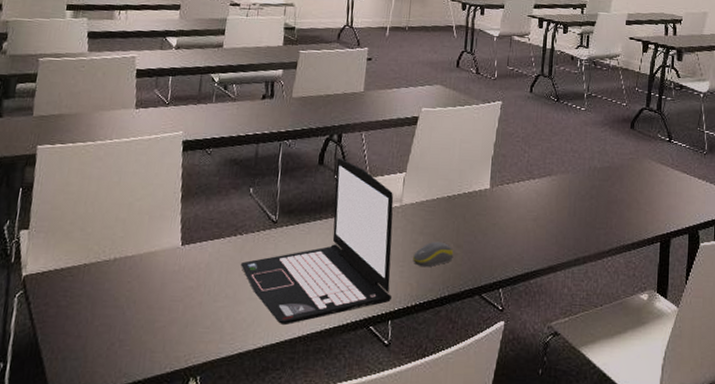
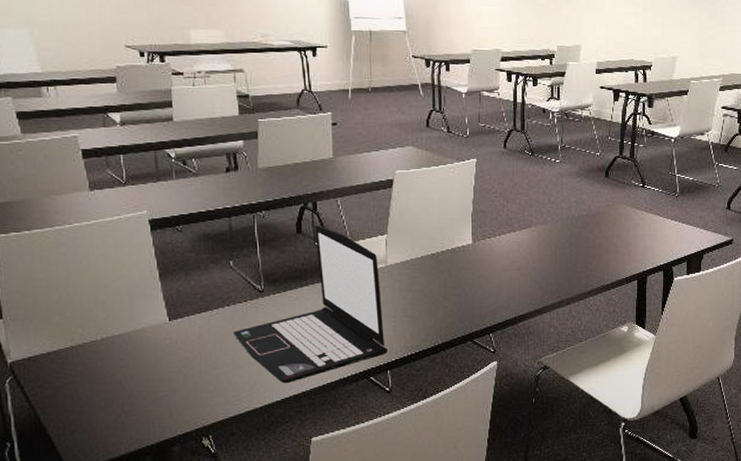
computer mouse: present [413,241,454,268] -> none [404,296,443,321]

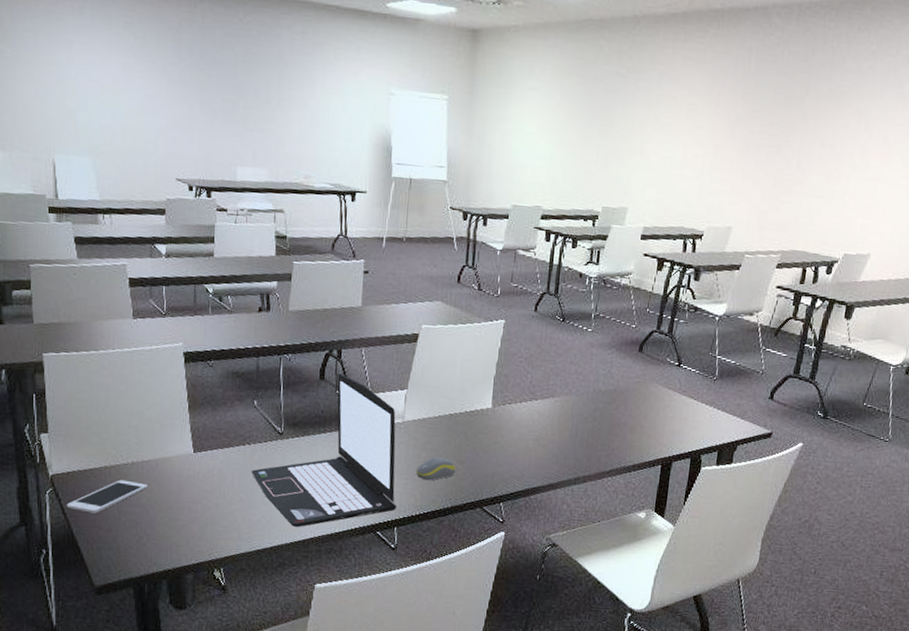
cell phone: none [30,358,121,397] -> present [66,479,147,514]
computer mouse: none [404,296,443,321] -> present [416,457,456,481]

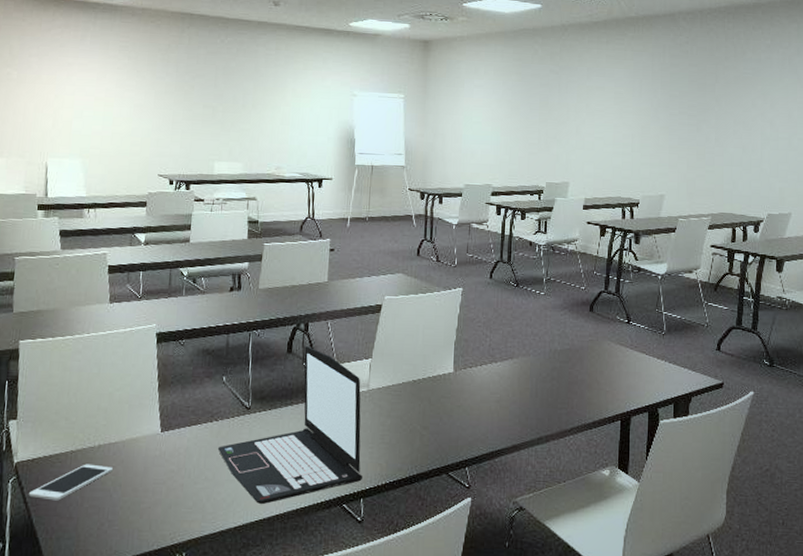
computer mouse: present [416,457,456,481] -> none [382,423,421,449]

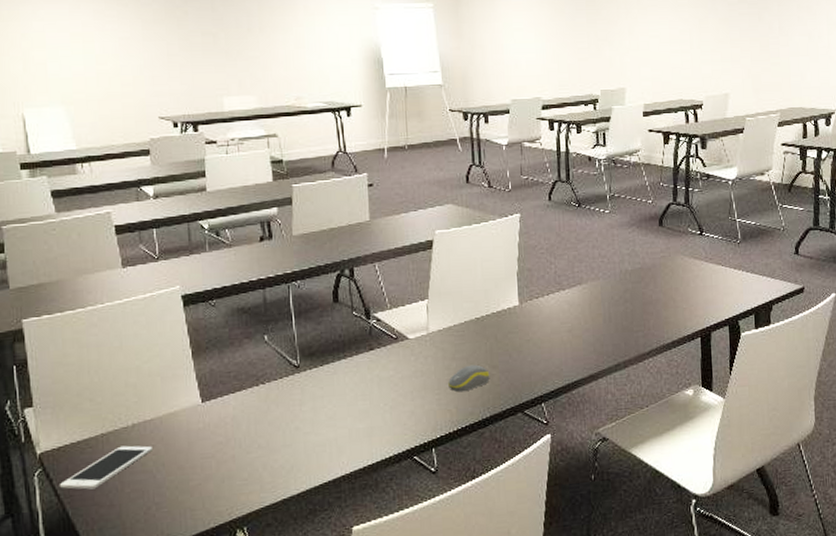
laptop: present [217,346,362,504] -> none [268,293,432,466]
computer mouse: none [382,423,421,449] -> present [448,364,490,393]

